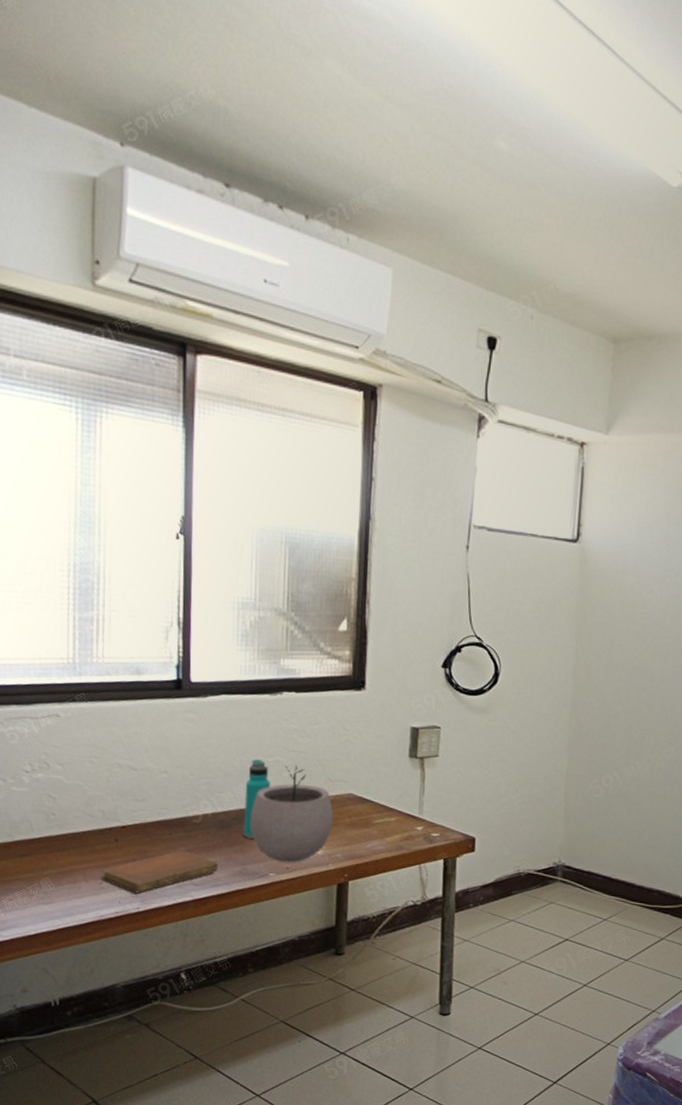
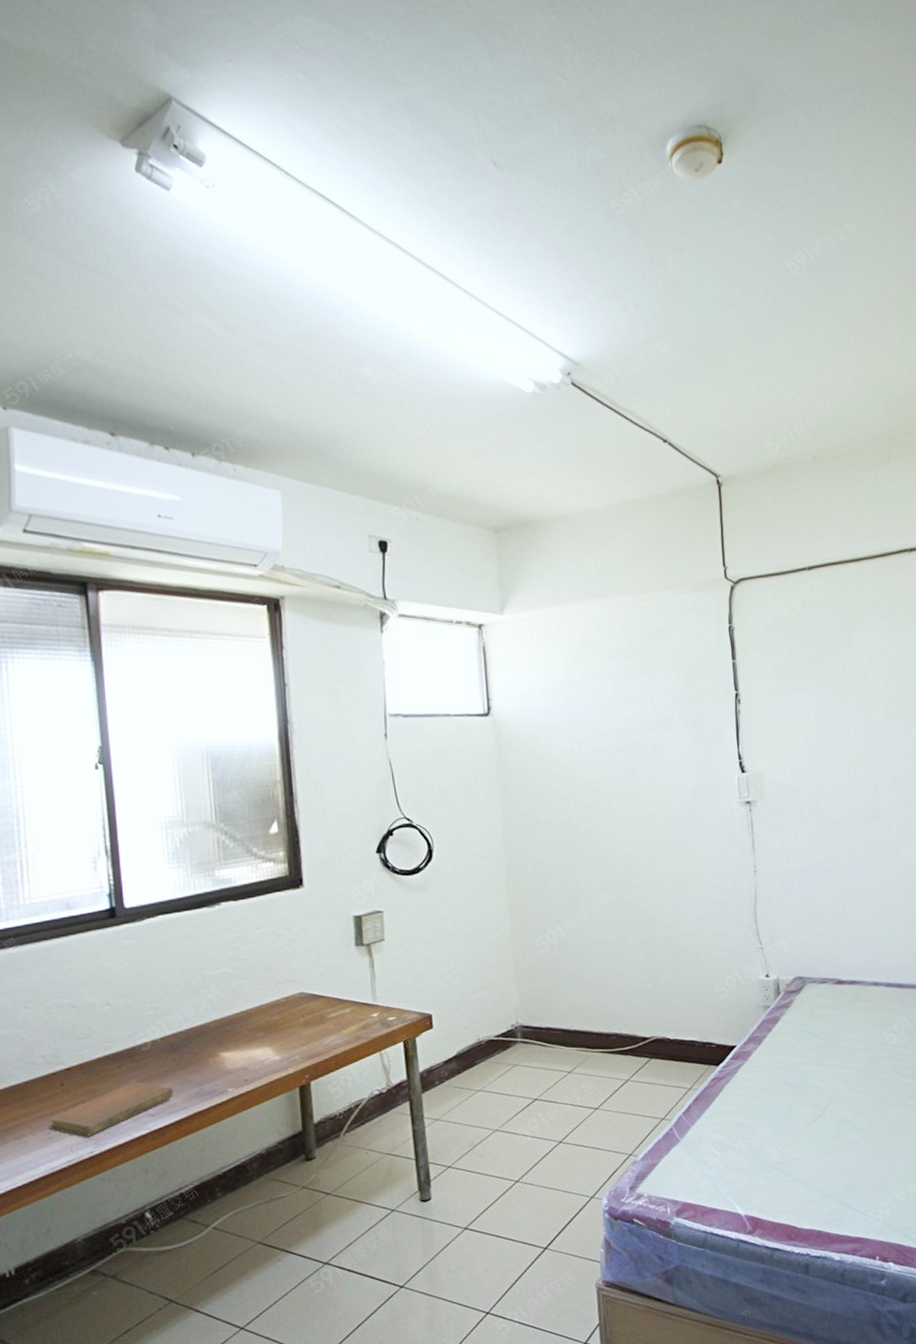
water bottle: present [243,759,271,839] -> none [192,974,219,1057]
plant pot: present [250,765,334,863] -> none [201,973,288,1075]

